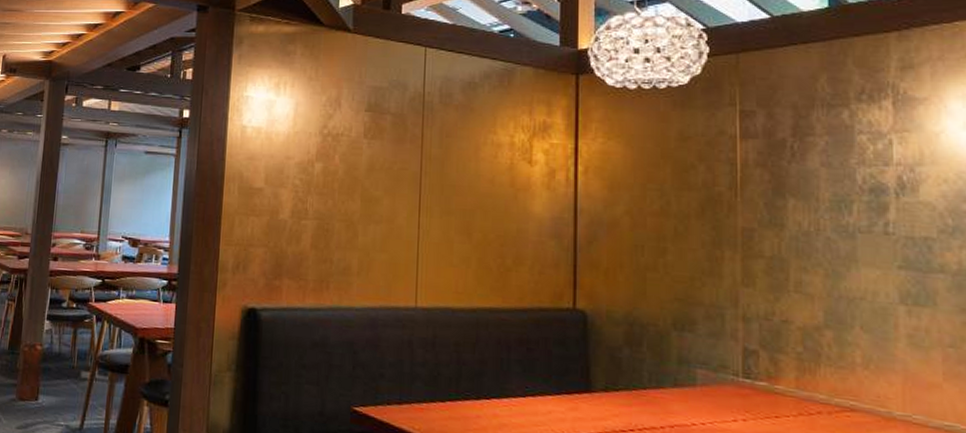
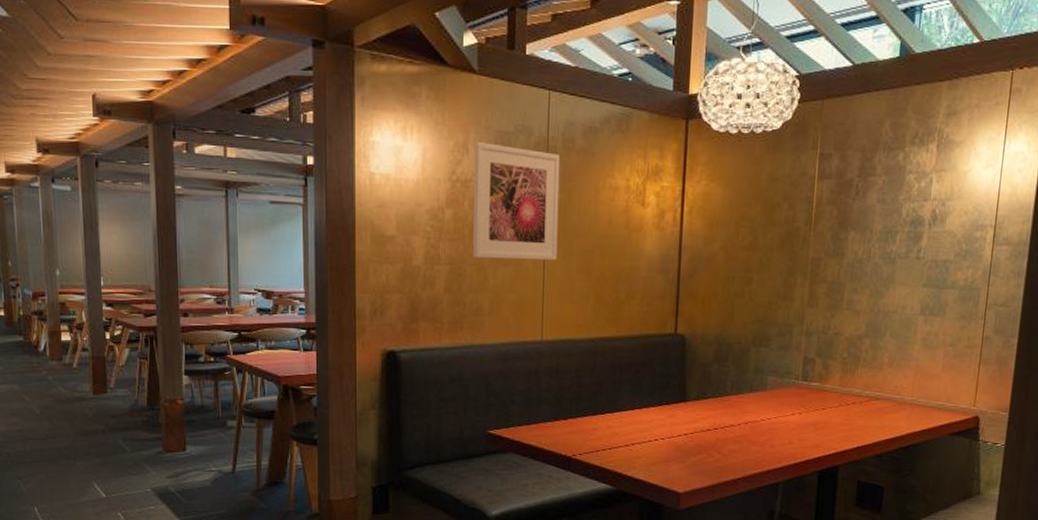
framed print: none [341,96,437,220] -> present [472,141,561,261]

